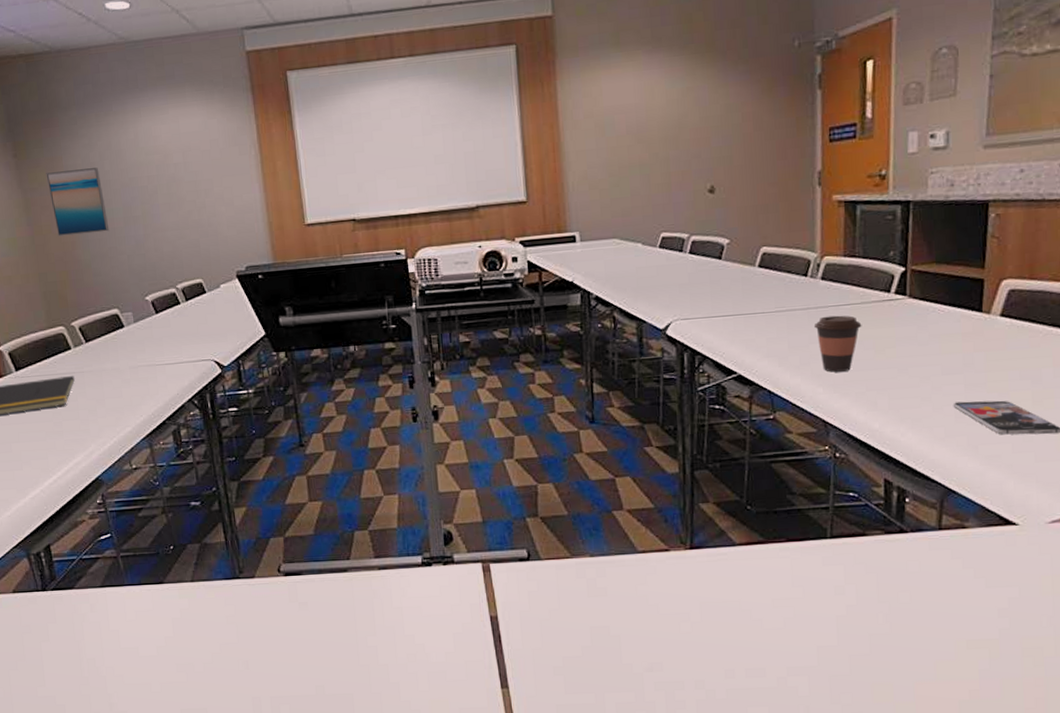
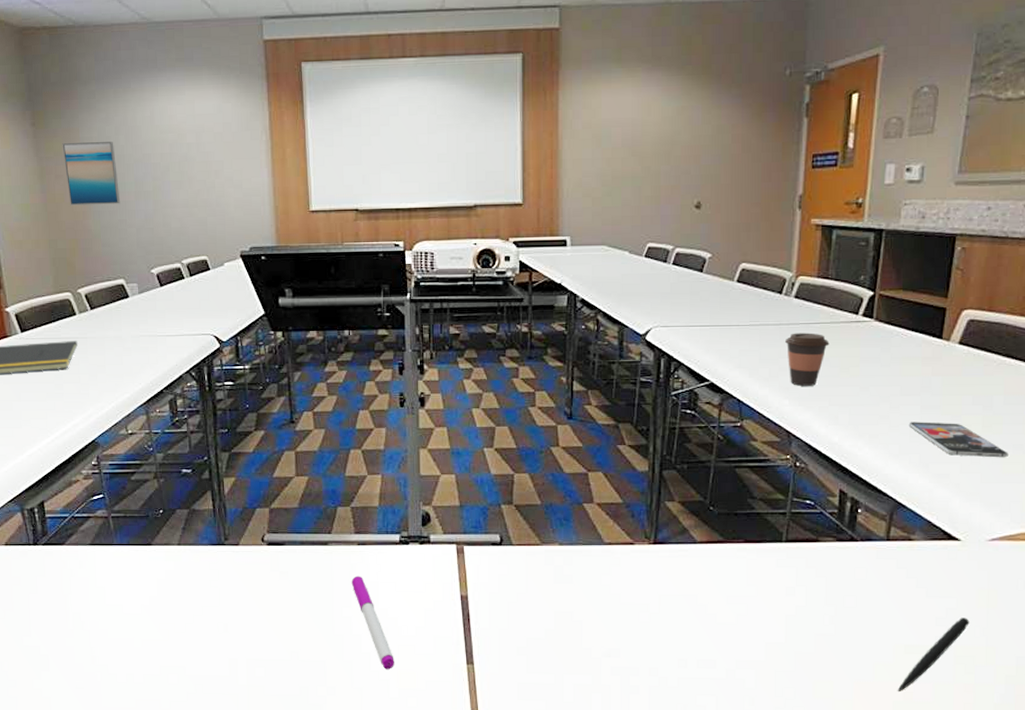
pen: none [374,602,425,699] -> present [351,575,394,670]
pen: none [962,607,1035,691] -> present [897,617,970,693]

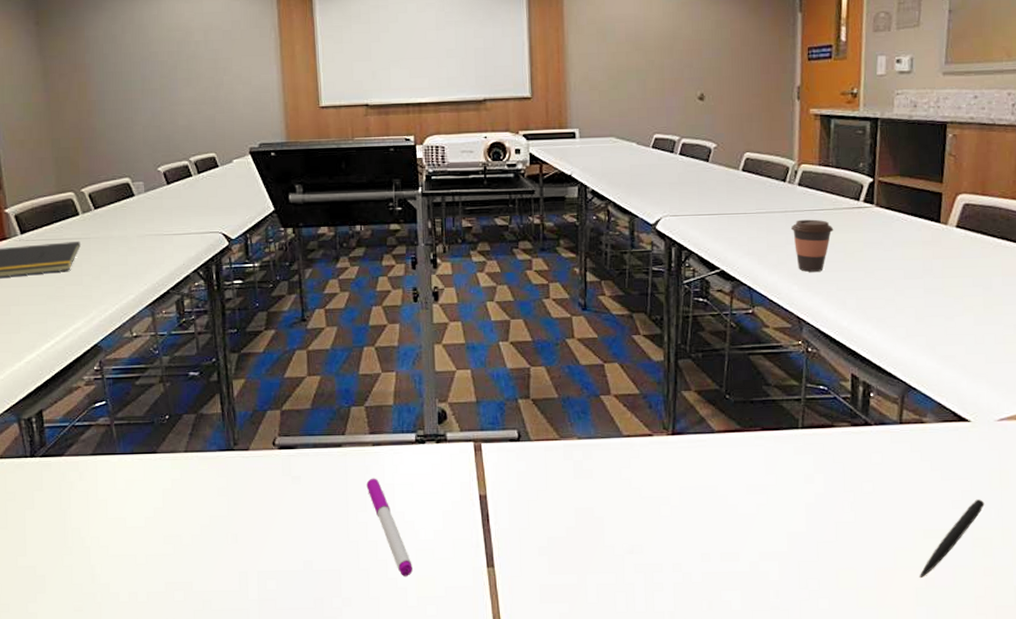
wall art: present [62,142,121,206] -> none [67,40,127,104]
smartphone: present [908,422,1008,458] -> none [913,304,1010,338]

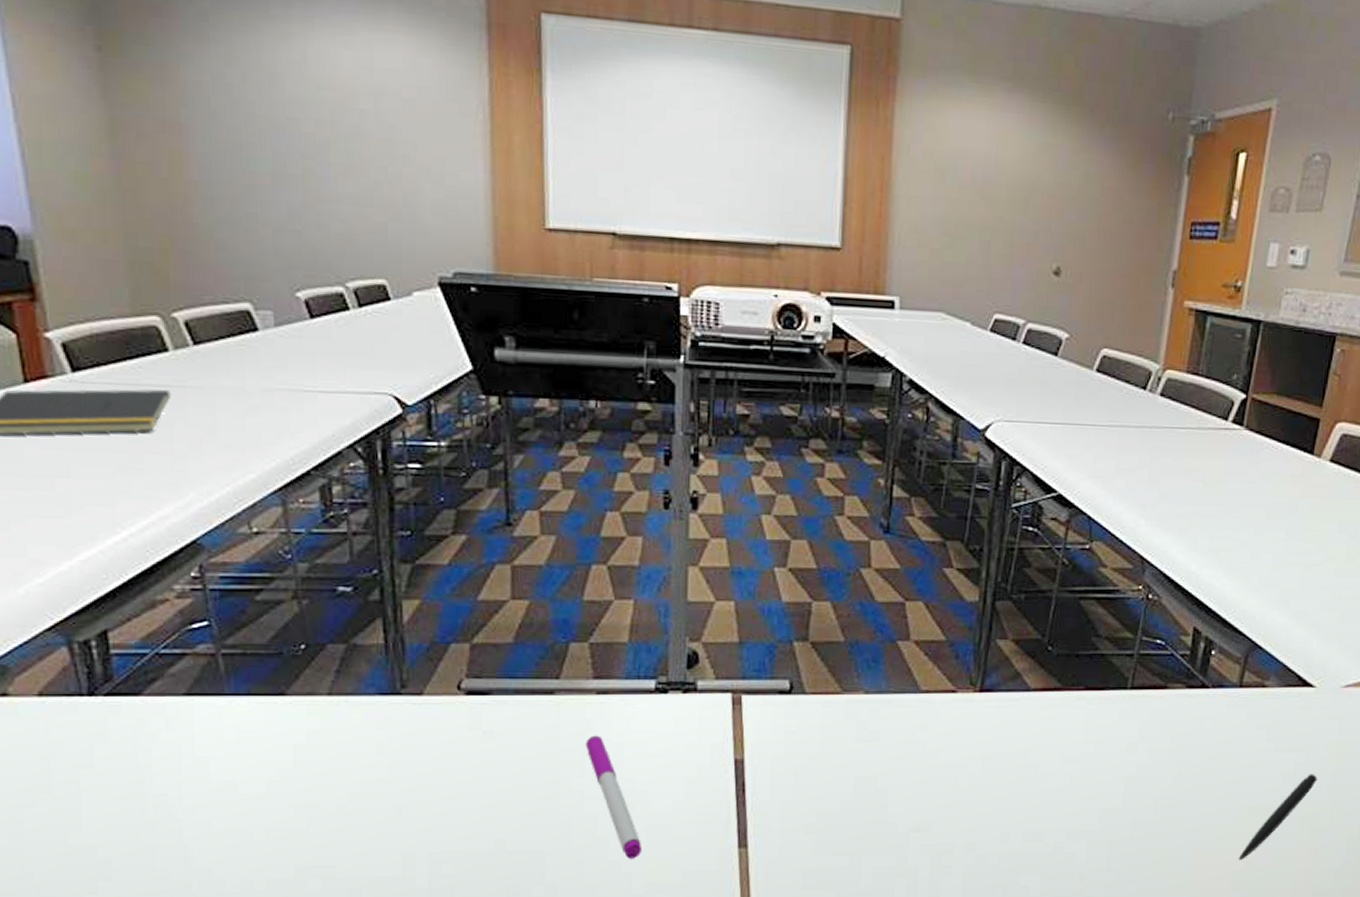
coffee cup: present [790,219,834,272] -> none [1145,438,1195,503]

